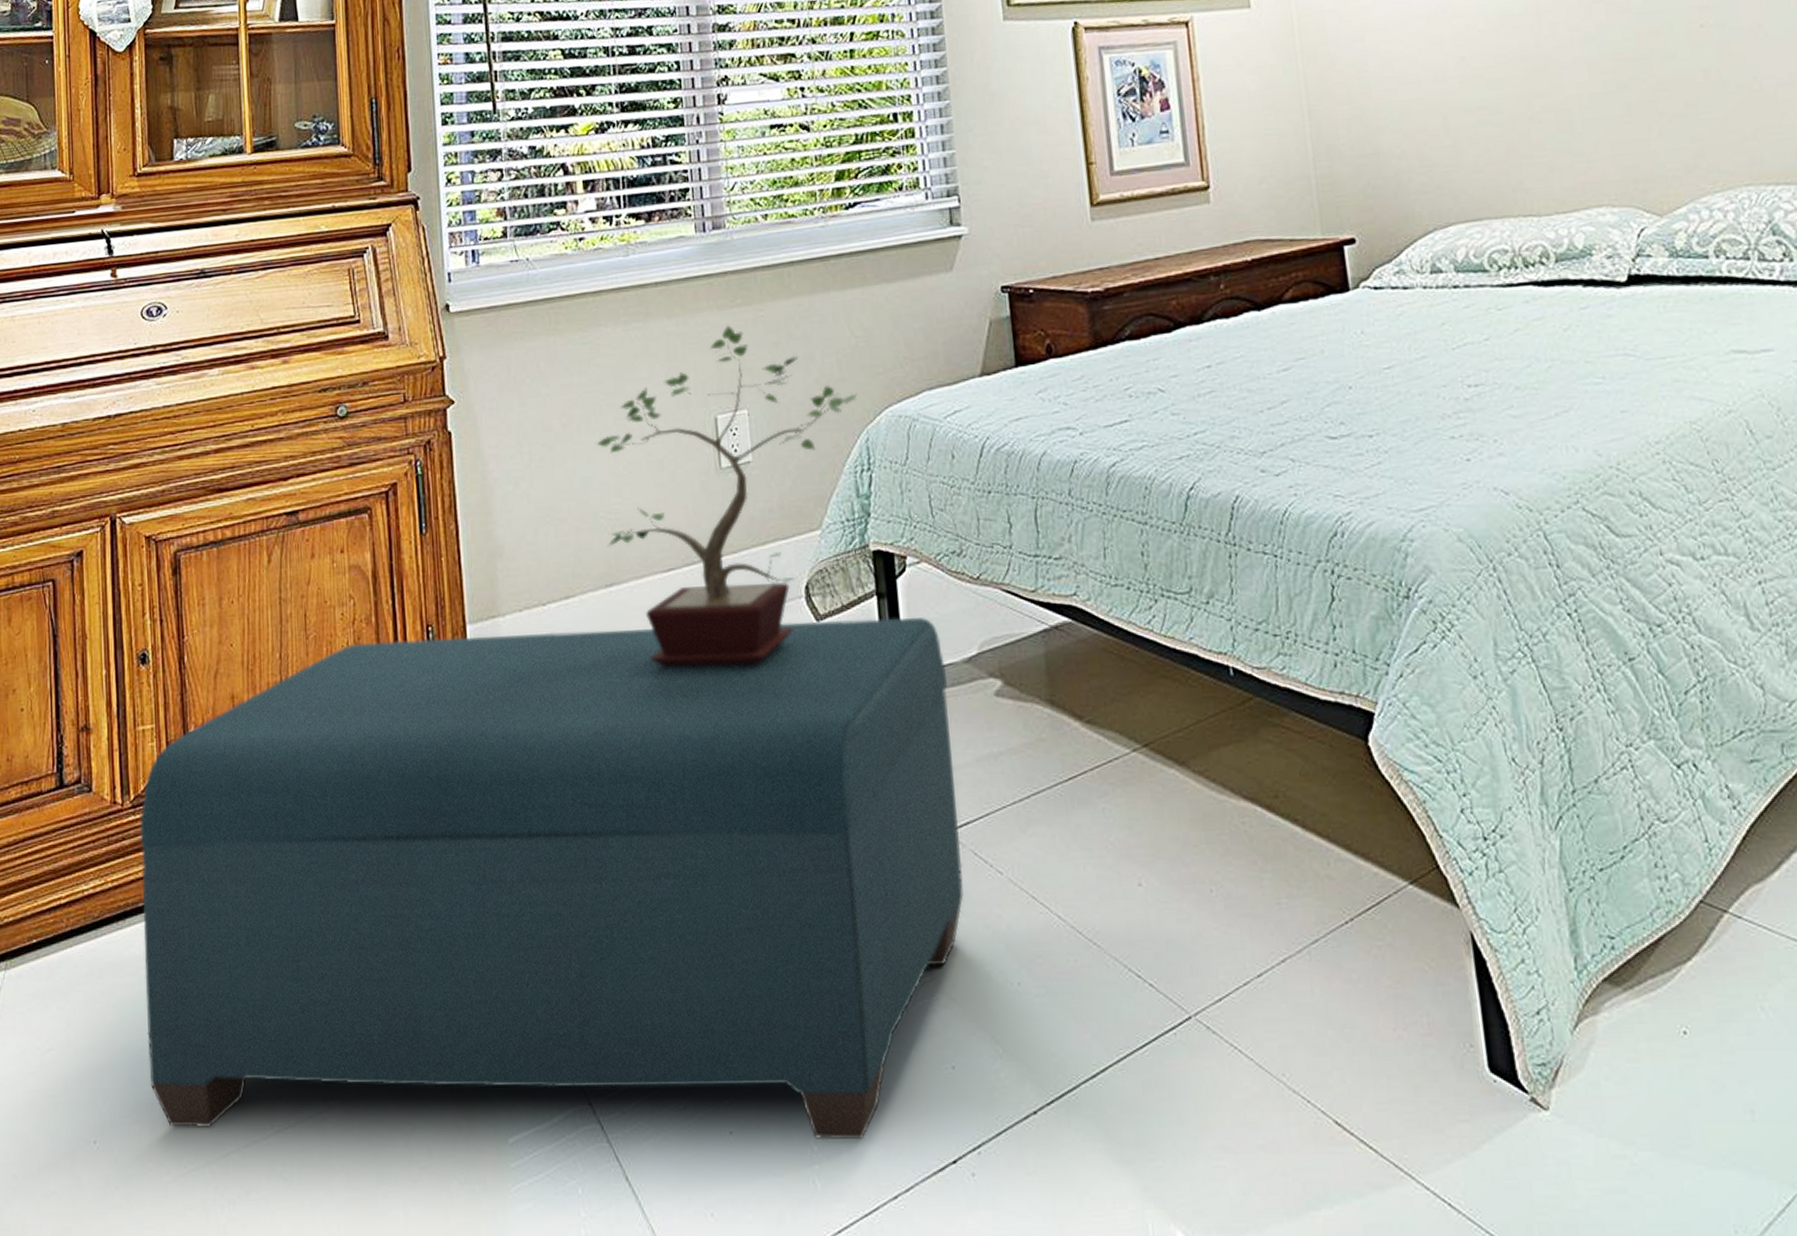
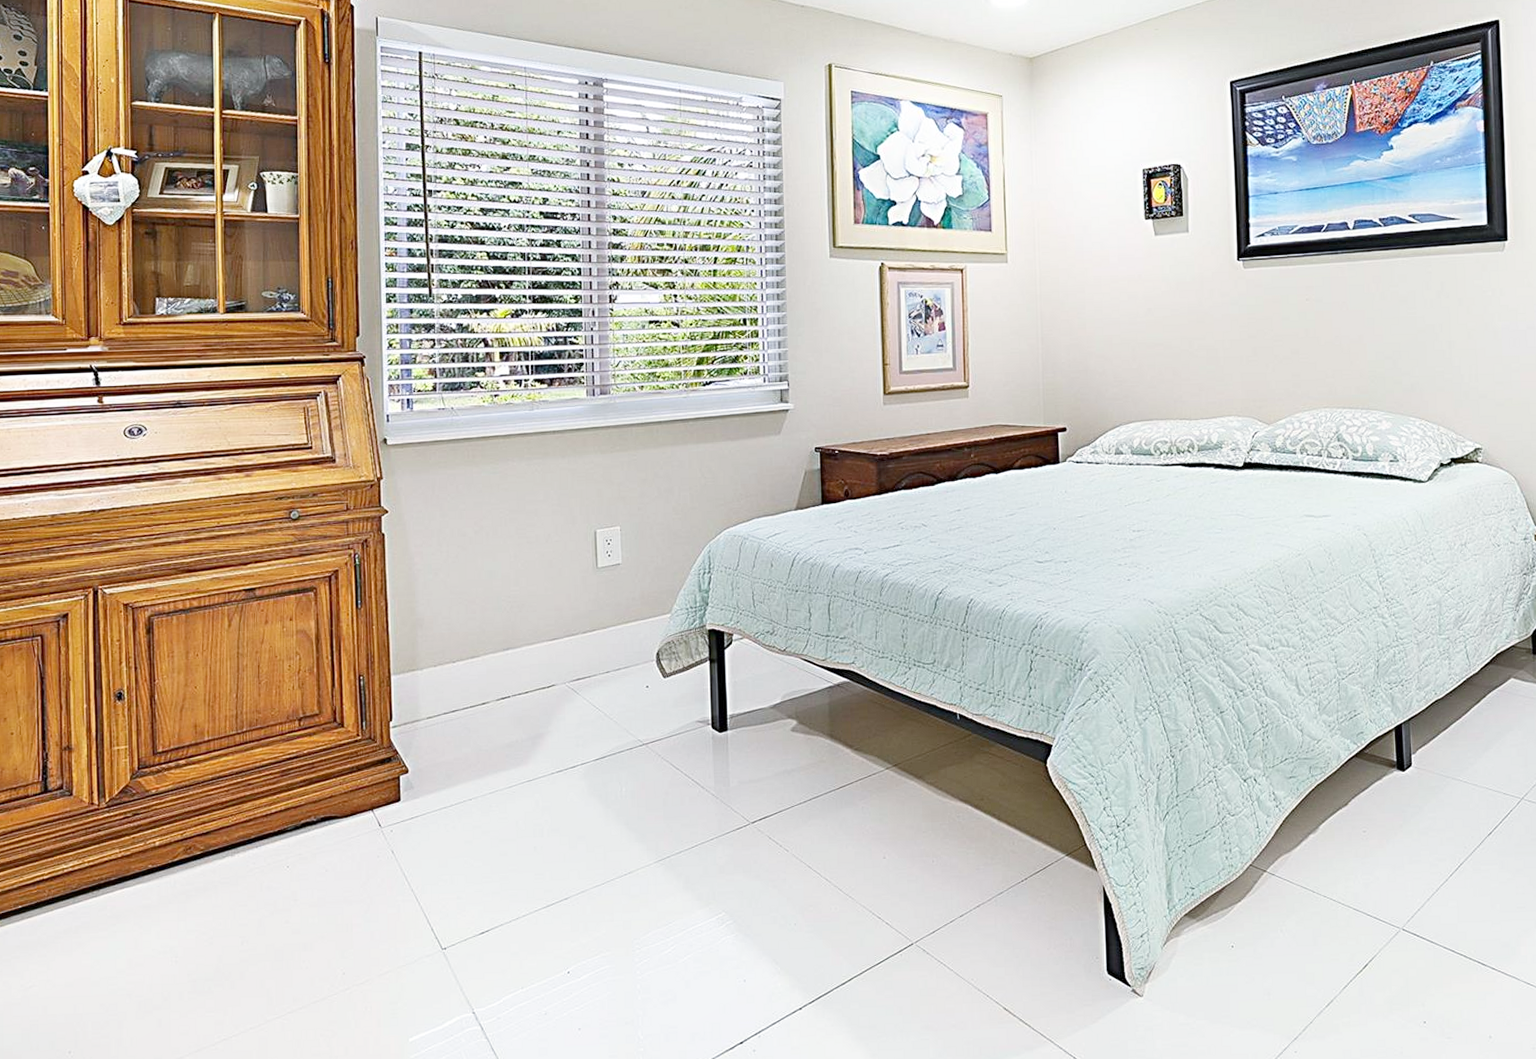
bench: present [139,617,964,1141] -> none [113,676,760,1040]
potted plant: present [596,325,857,667] -> none [501,465,704,708]

